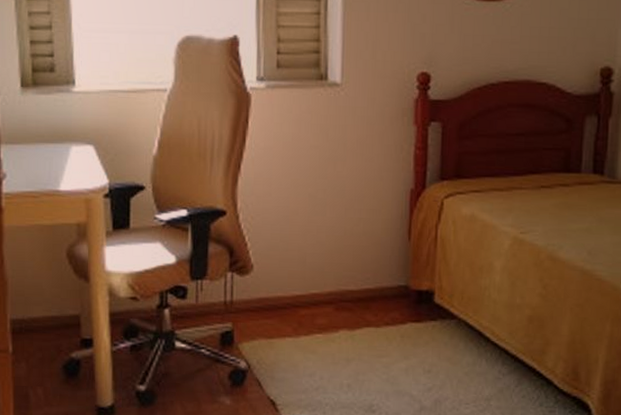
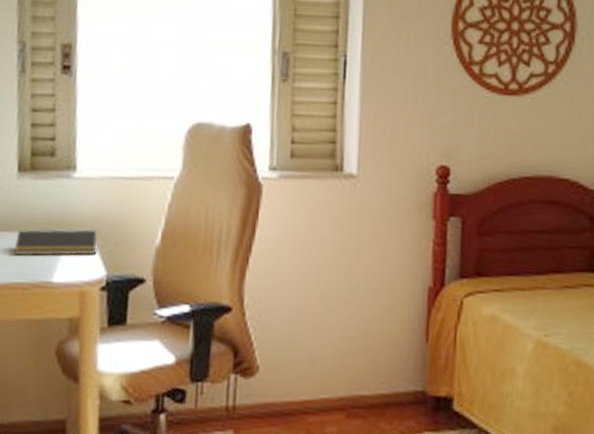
notepad: none [23,141,99,167] -> present [14,229,98,256]

